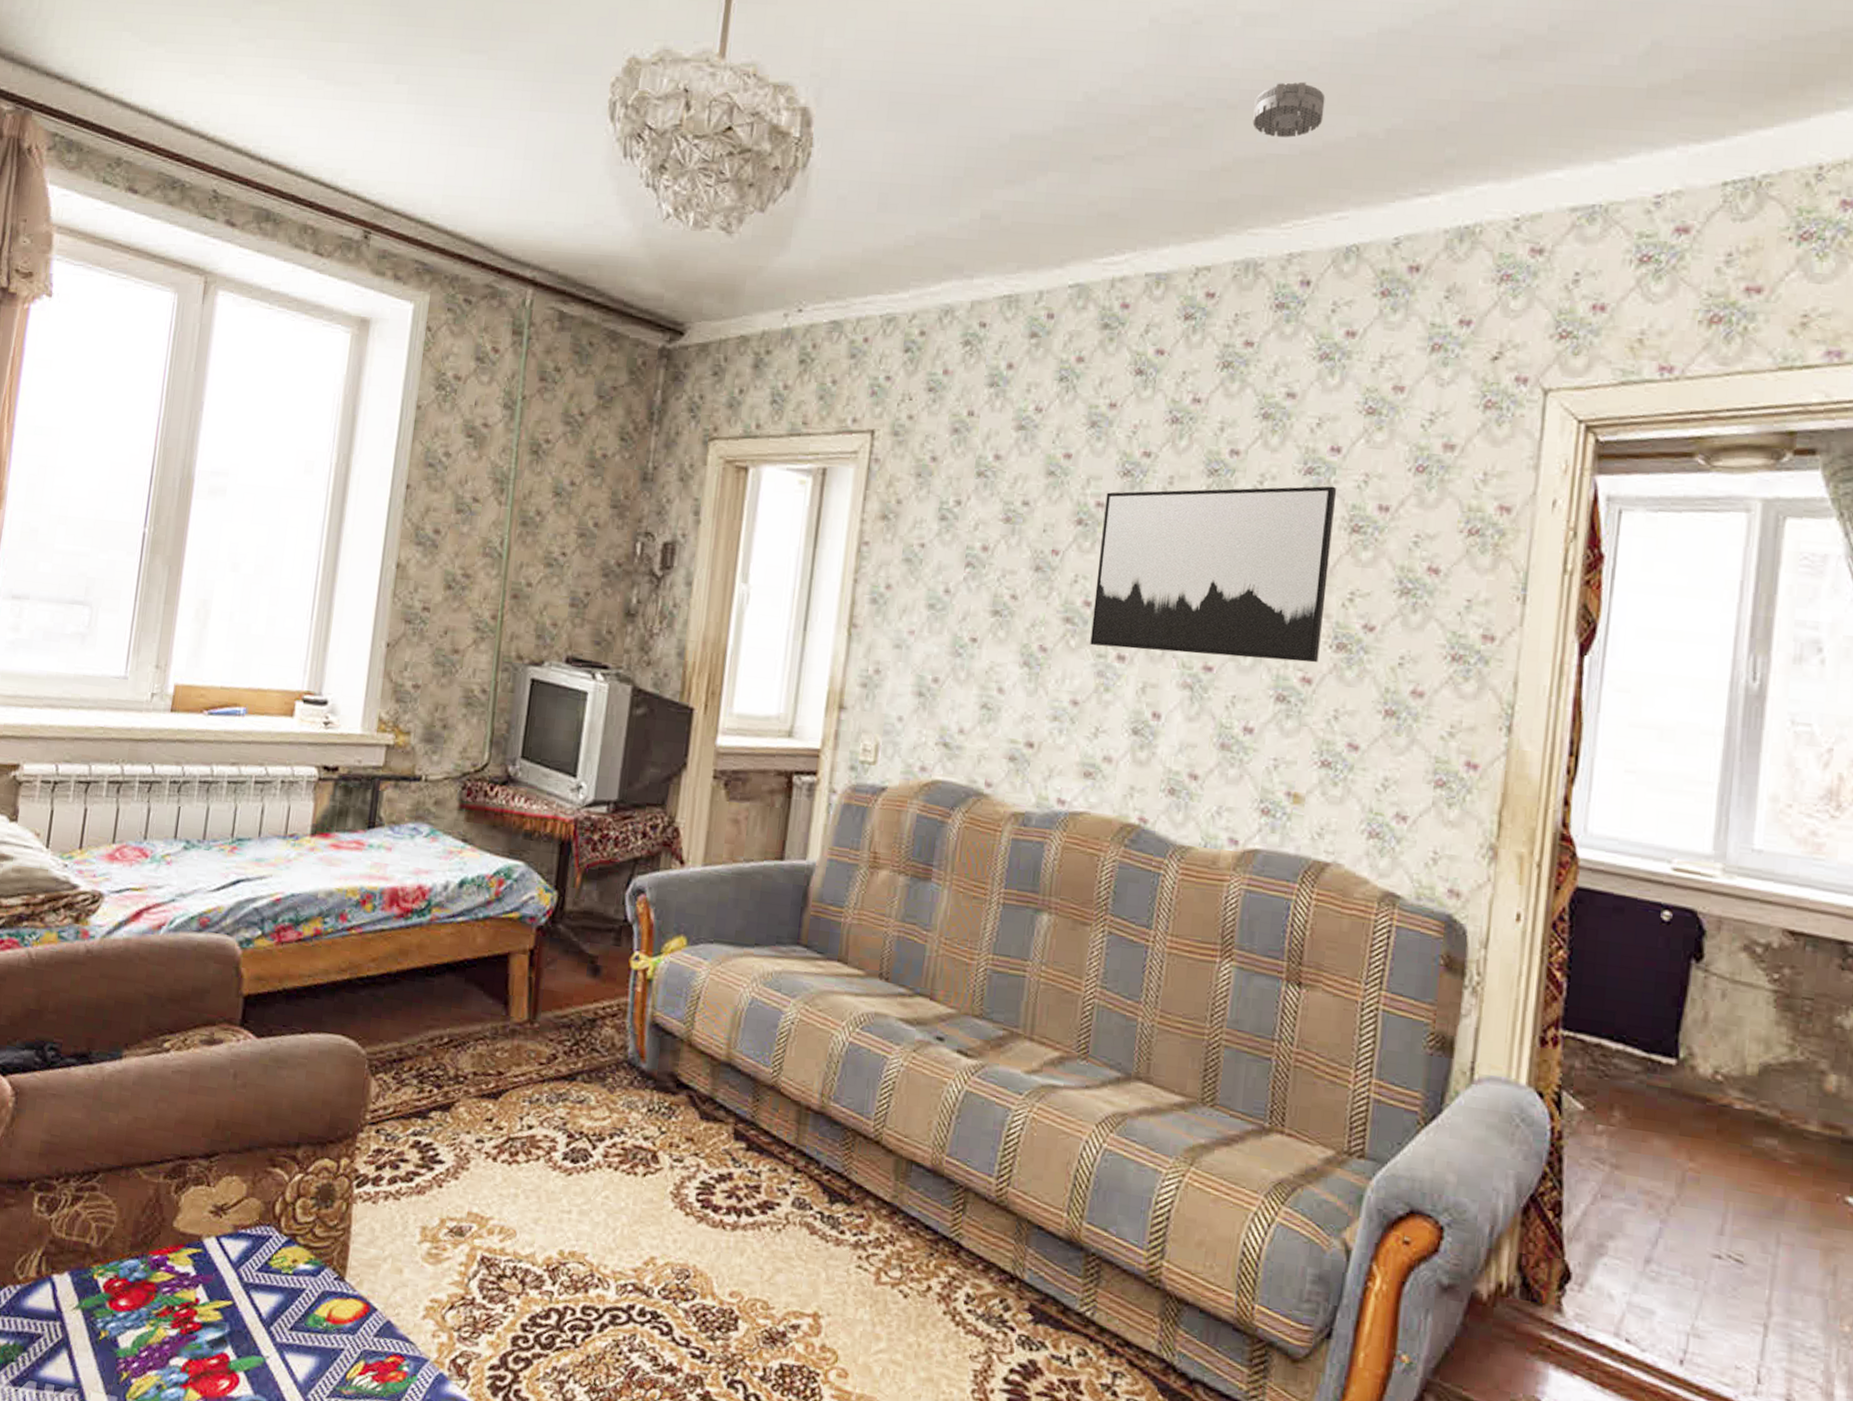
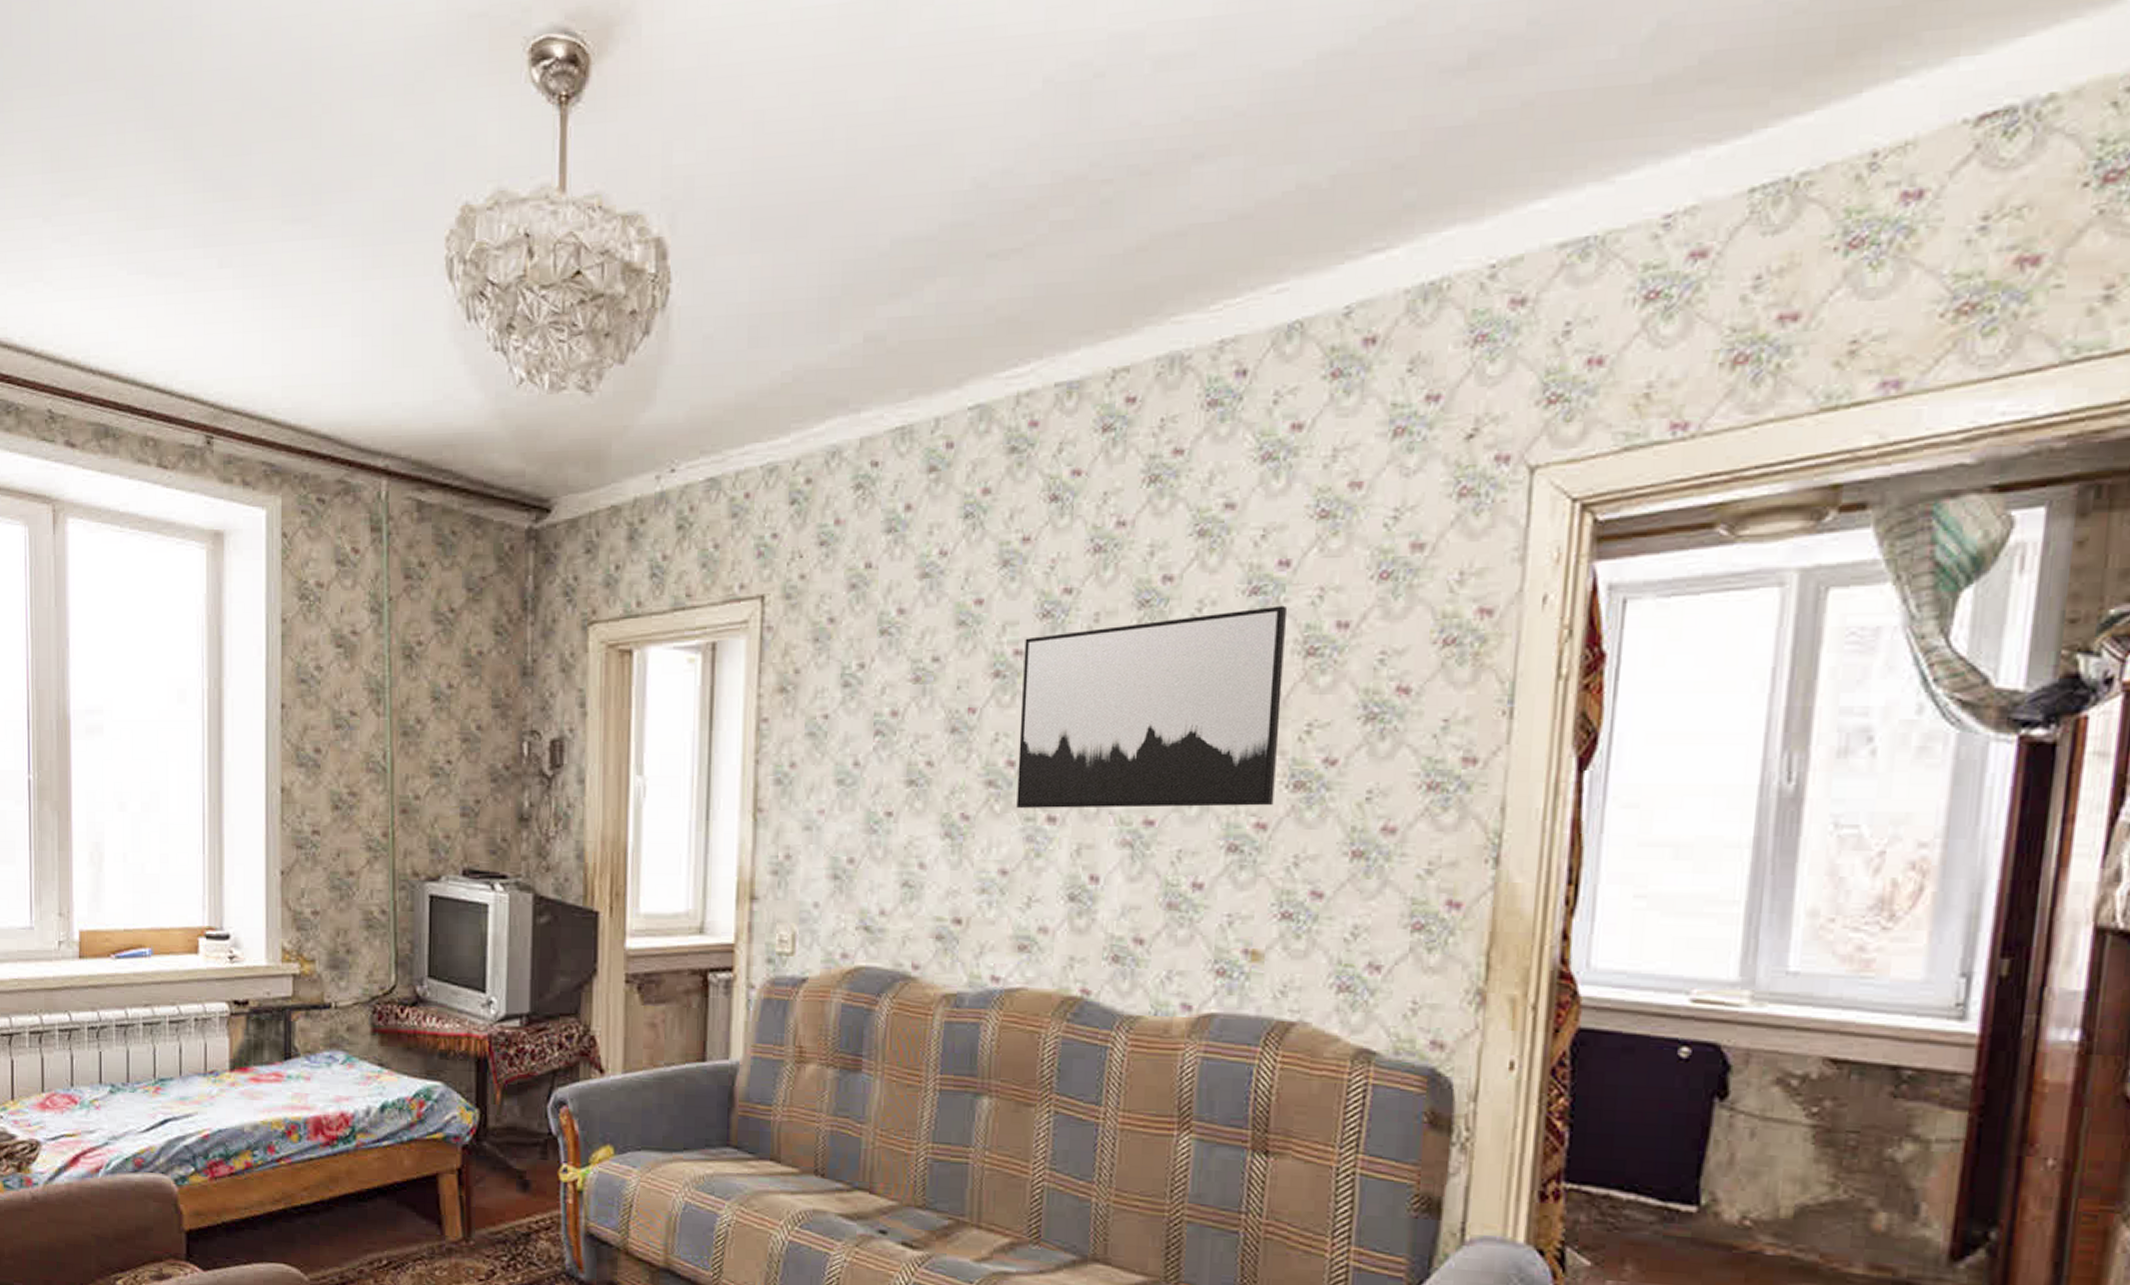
smoke detector: present [1252,81,1325,137] -> none [1171,131,1256,203]

